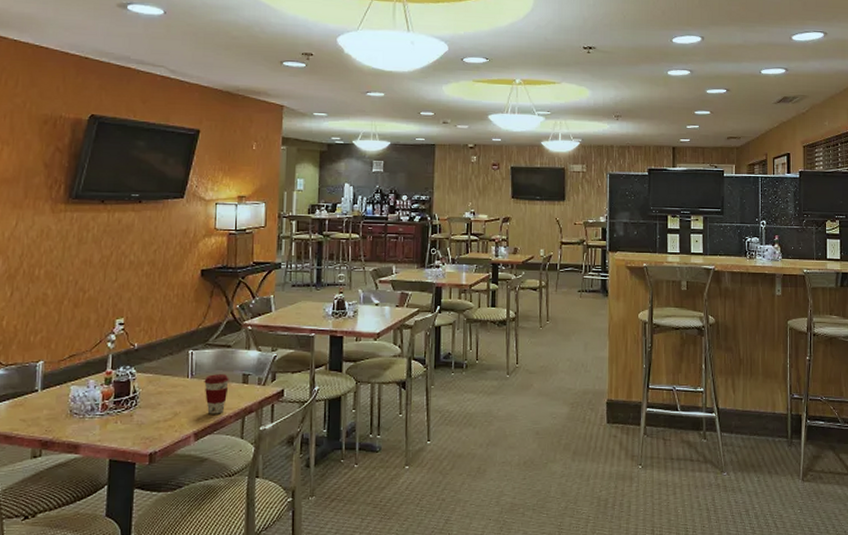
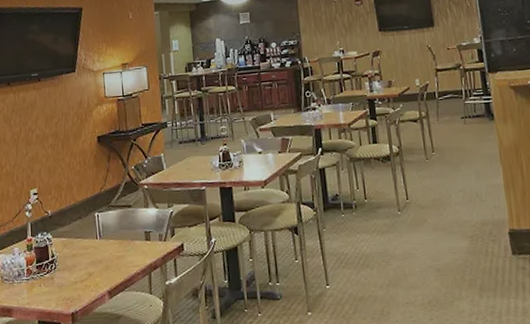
coffee cup: present [204,374,229,414] -> none [111,233,134,273]

